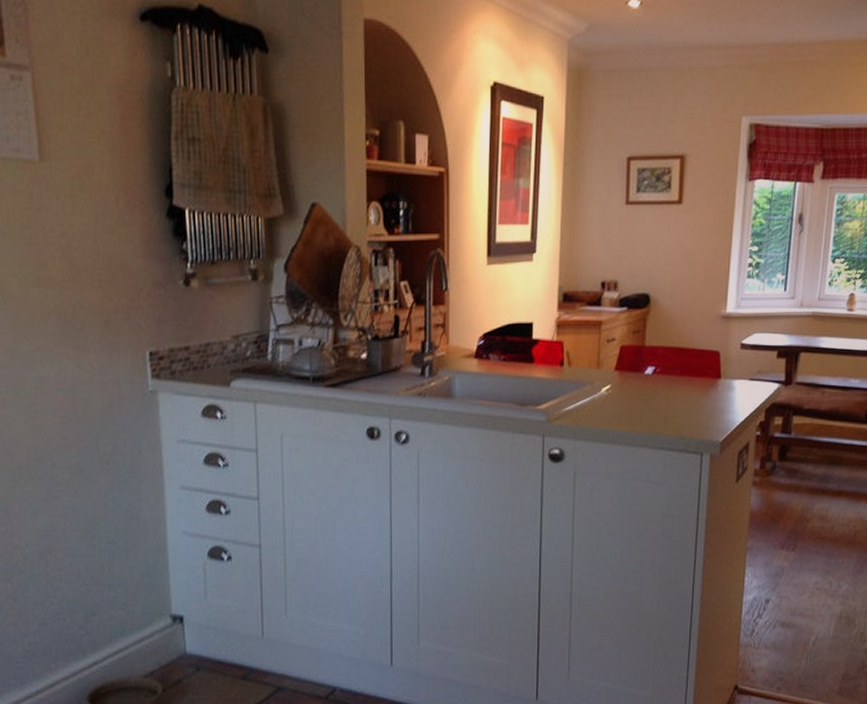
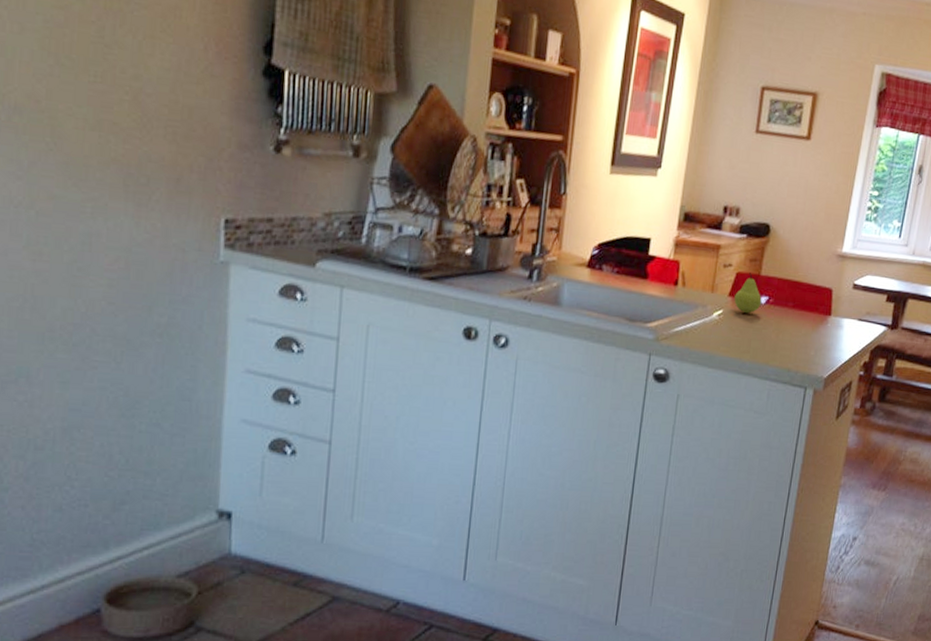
fruit: none [621,345,649,386] -> present [734,273,762,314]

